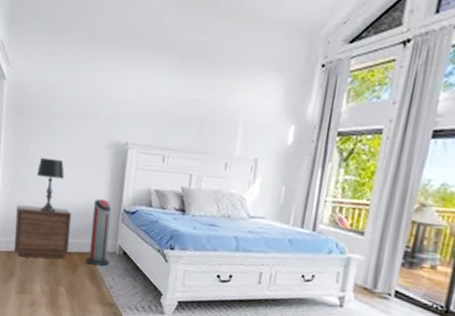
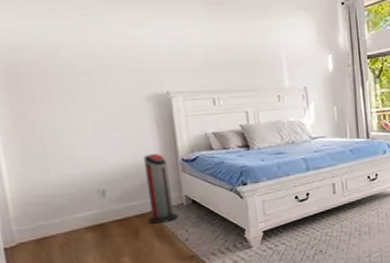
nightstand: present [13,204,72,259] -> none [35,173,125,242]
table lamp: present [37,157,64,212] -> none [57,122,97,182]

